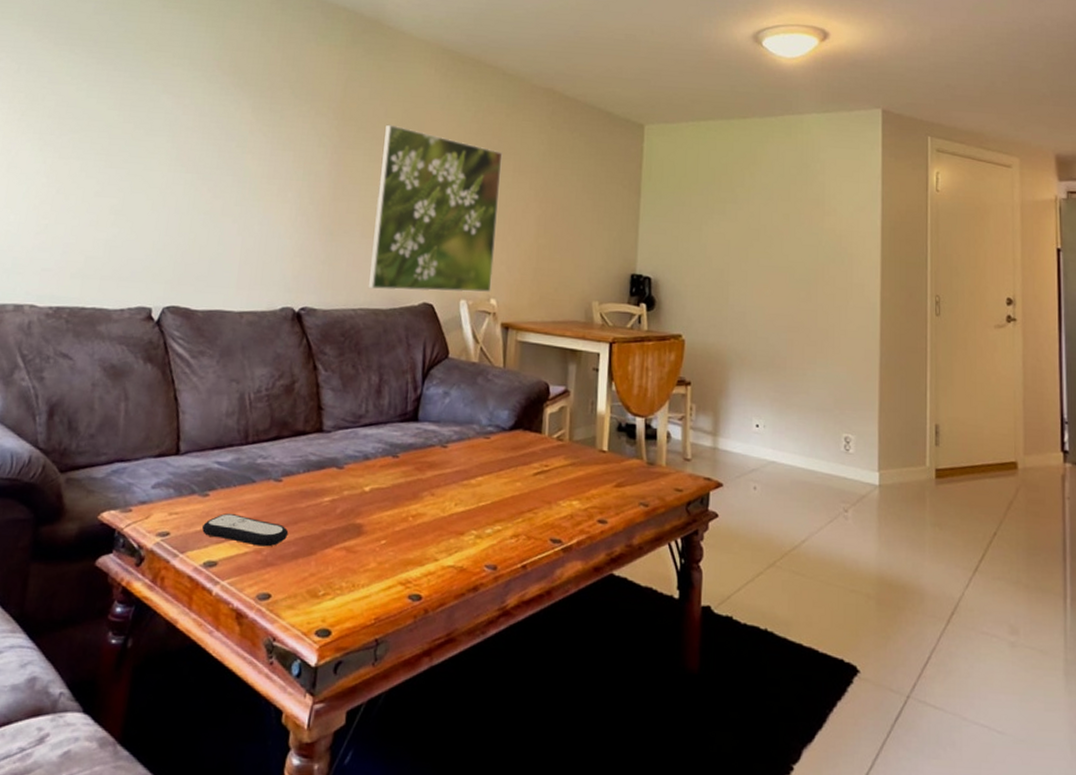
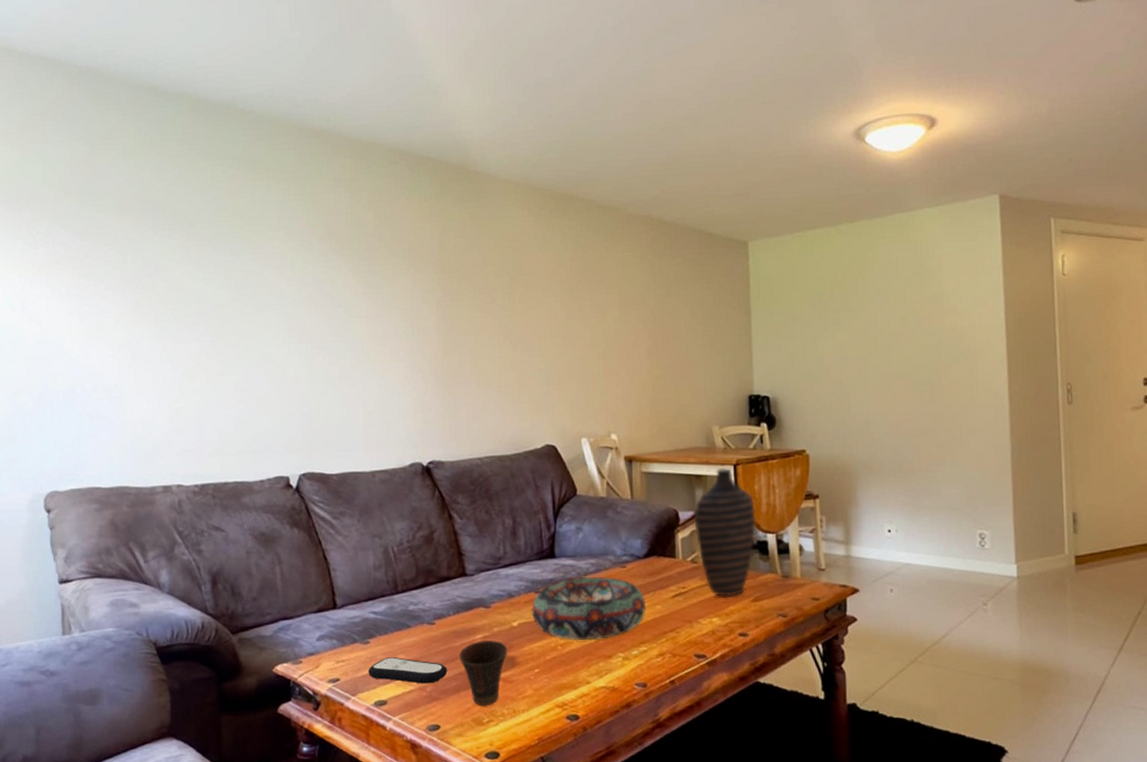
cup: none [303,504,356,576] -> present [459,640,508,705]
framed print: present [368,124,503,293] -> none [486,272,611,437]
decorative bowl: none [385,444,506,515] -> present [531,576,647,641]
decorative vase: none [564,345,627,480] -> present [694,468,756,598]

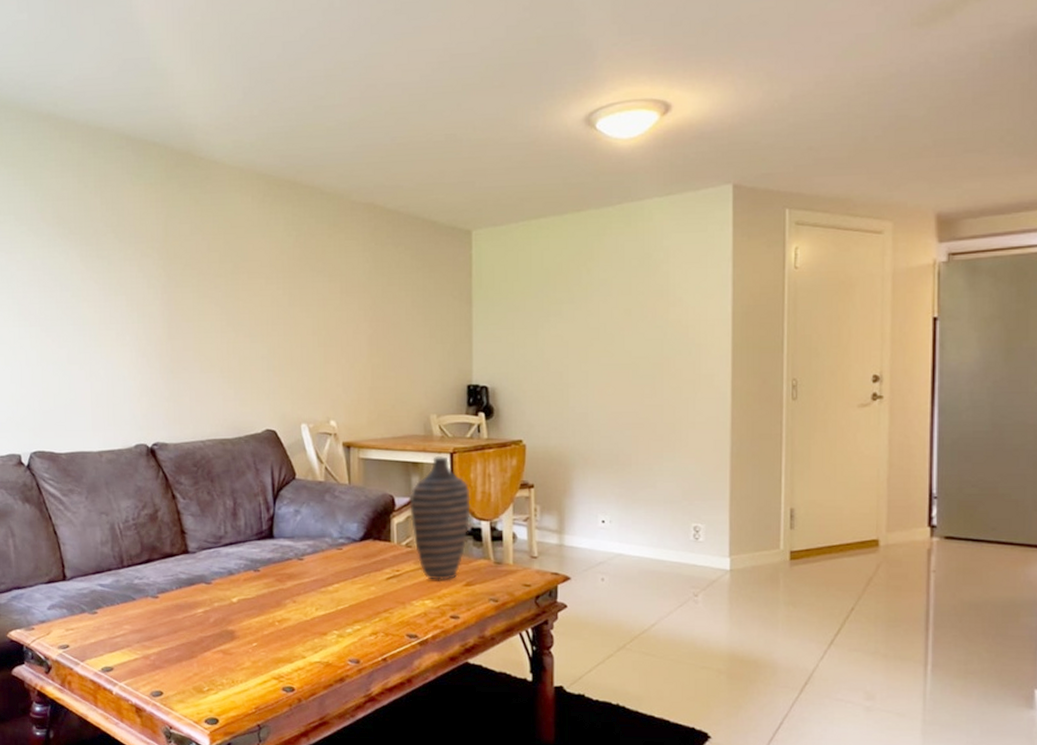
remote control: present [368,657,448,684] -> none [96,627,171,653]
cup: present [459,640,508,705] -> none [181,615,227,675]
decorative bowl: present [531,576,647,641] -> none [250,557,361,618]

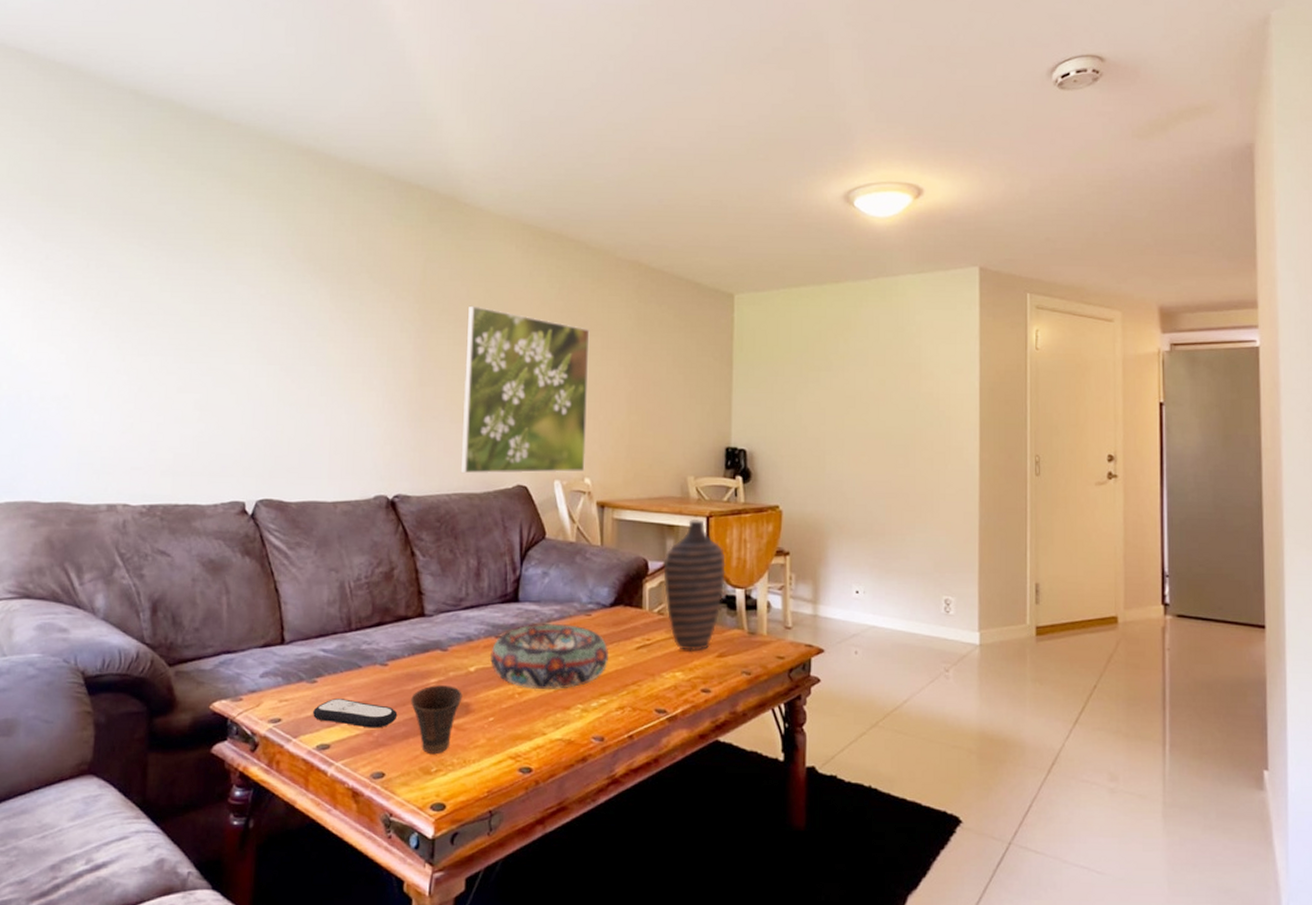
remote control: none [96,627,171,653] -> present [313,699,398,728]
cup: none [181,615,227,675] -> present [411,685,463,753]
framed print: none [209,258,331,421] -> present [460,305,590,474]
decorative bowl: none [250,557,361,618] -> present [489,623,609,690]

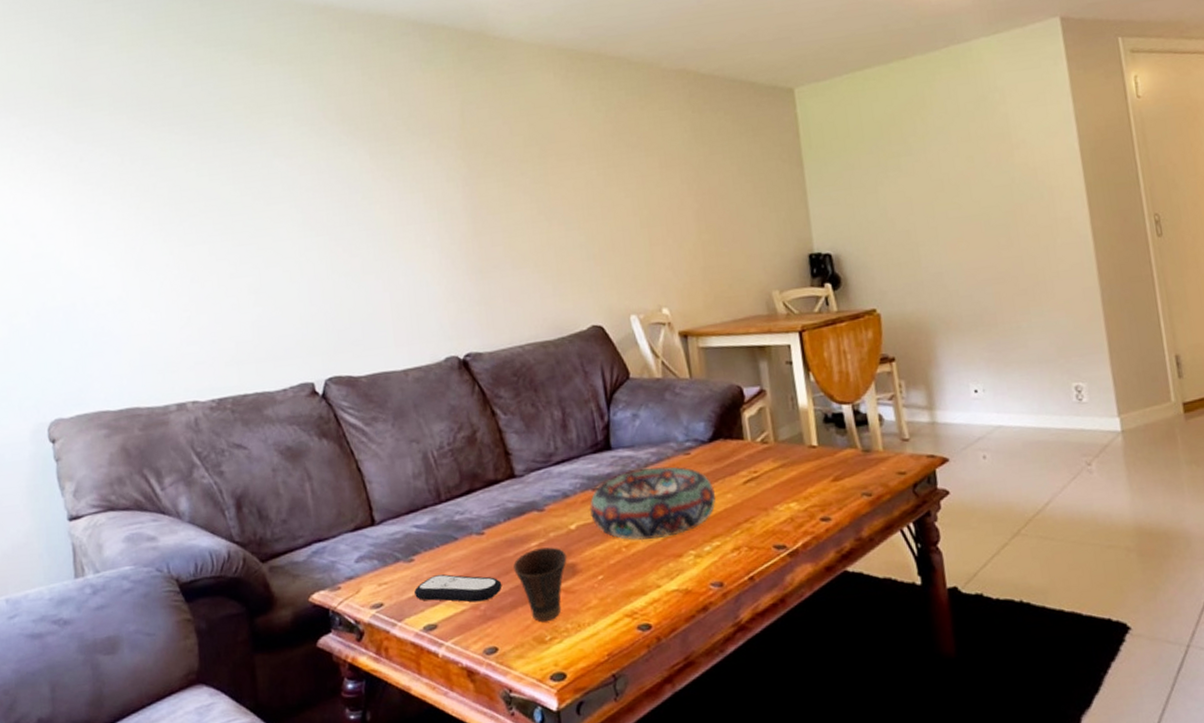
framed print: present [460,305,590,474] -> none [514,142,661,322]
decorative vase: present [663,519,726,652] -> none [759,336,830,480]

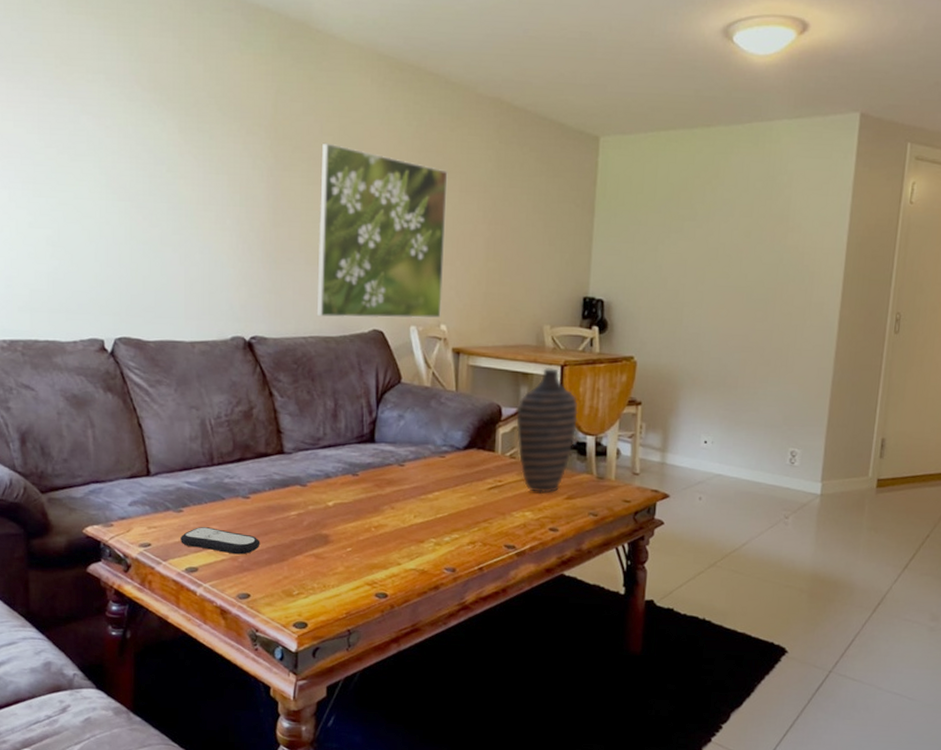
cup: present [513,547,567,621] -> none [273,517,322,579]
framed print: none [514,142,661,322] -> present [316,143,448,319]
decorative bowl: present [589,466,716,541] -> none [347,463,462,525]
decorative vase: none [759,336,830,480] -> present [516,368,579,494]

